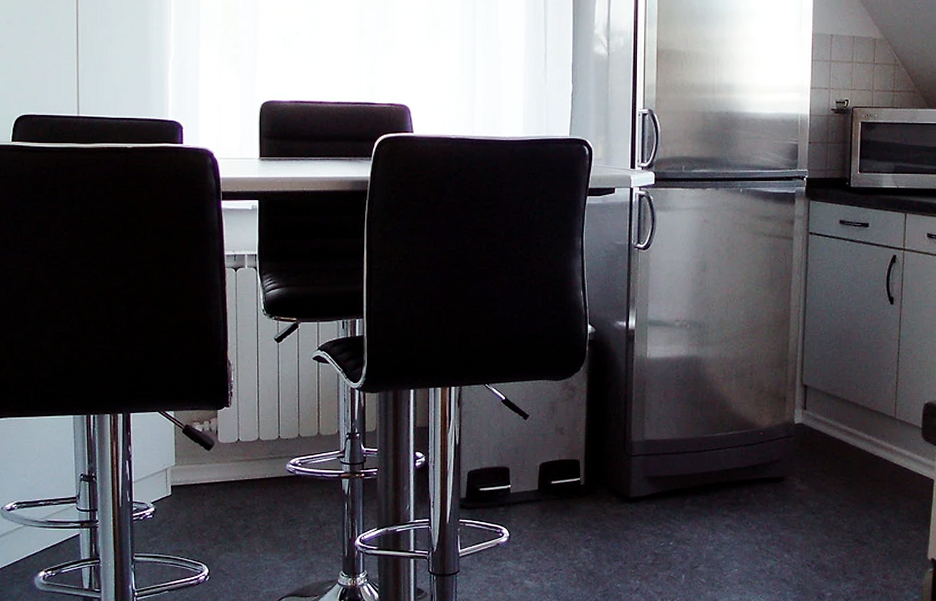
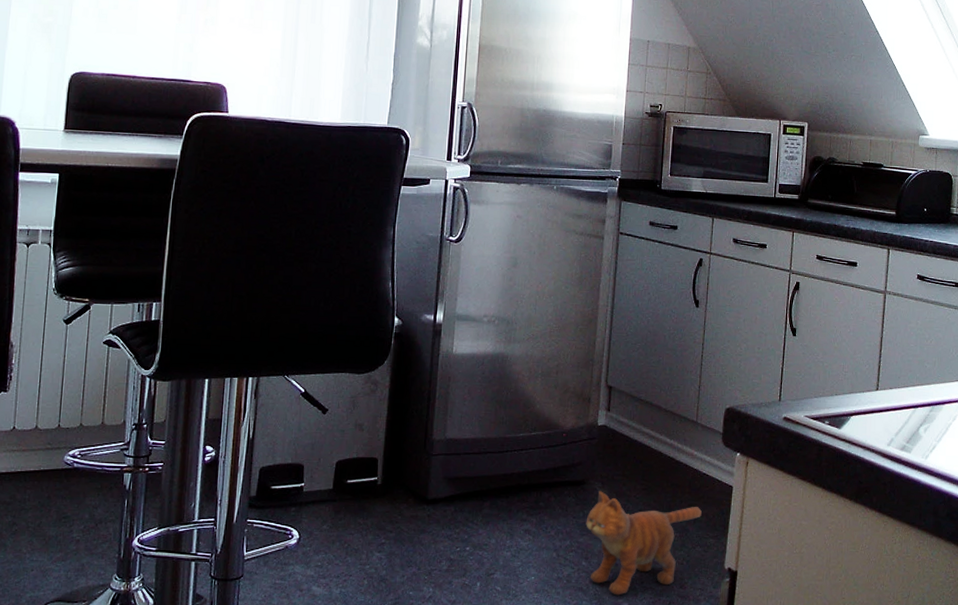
cat: none [786,487,903,586] -> present [586,491,702,596]

